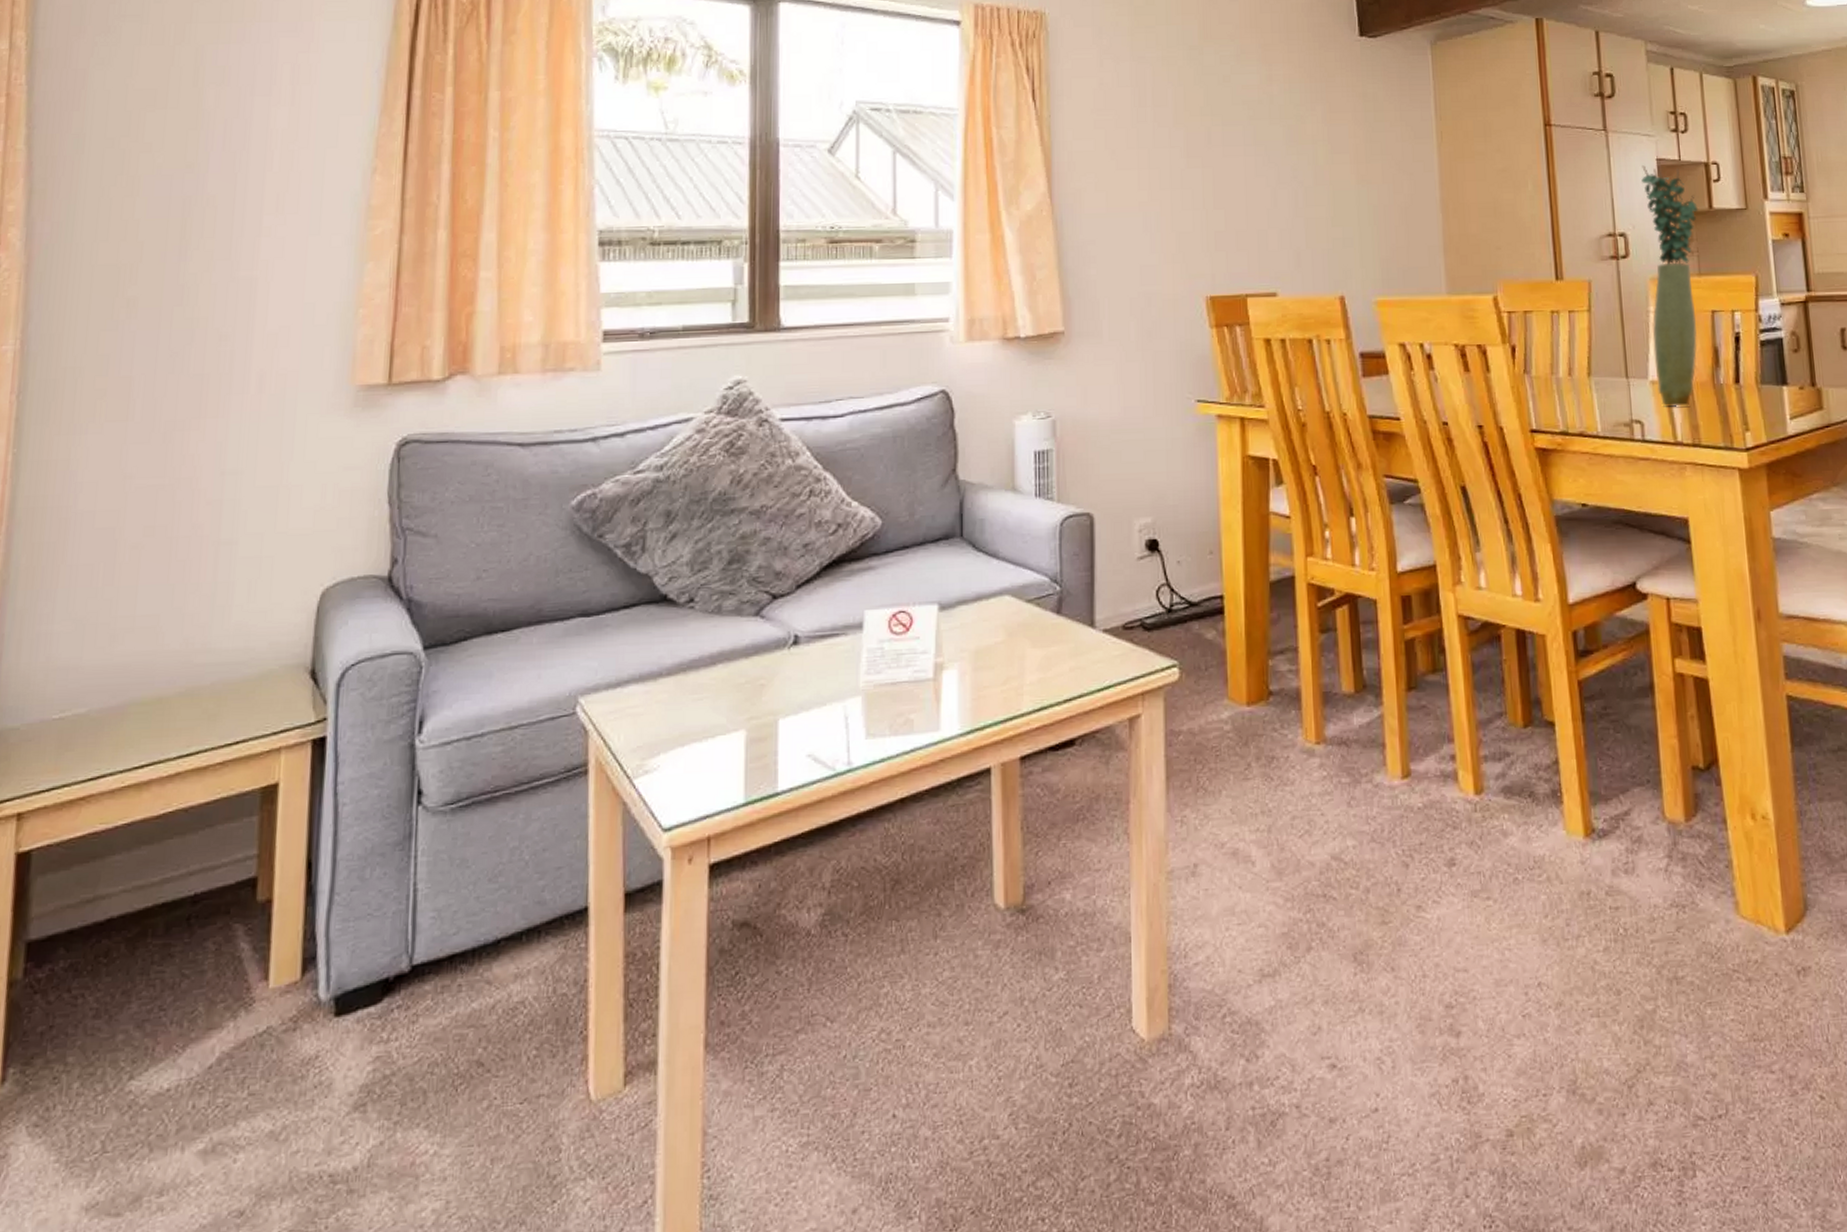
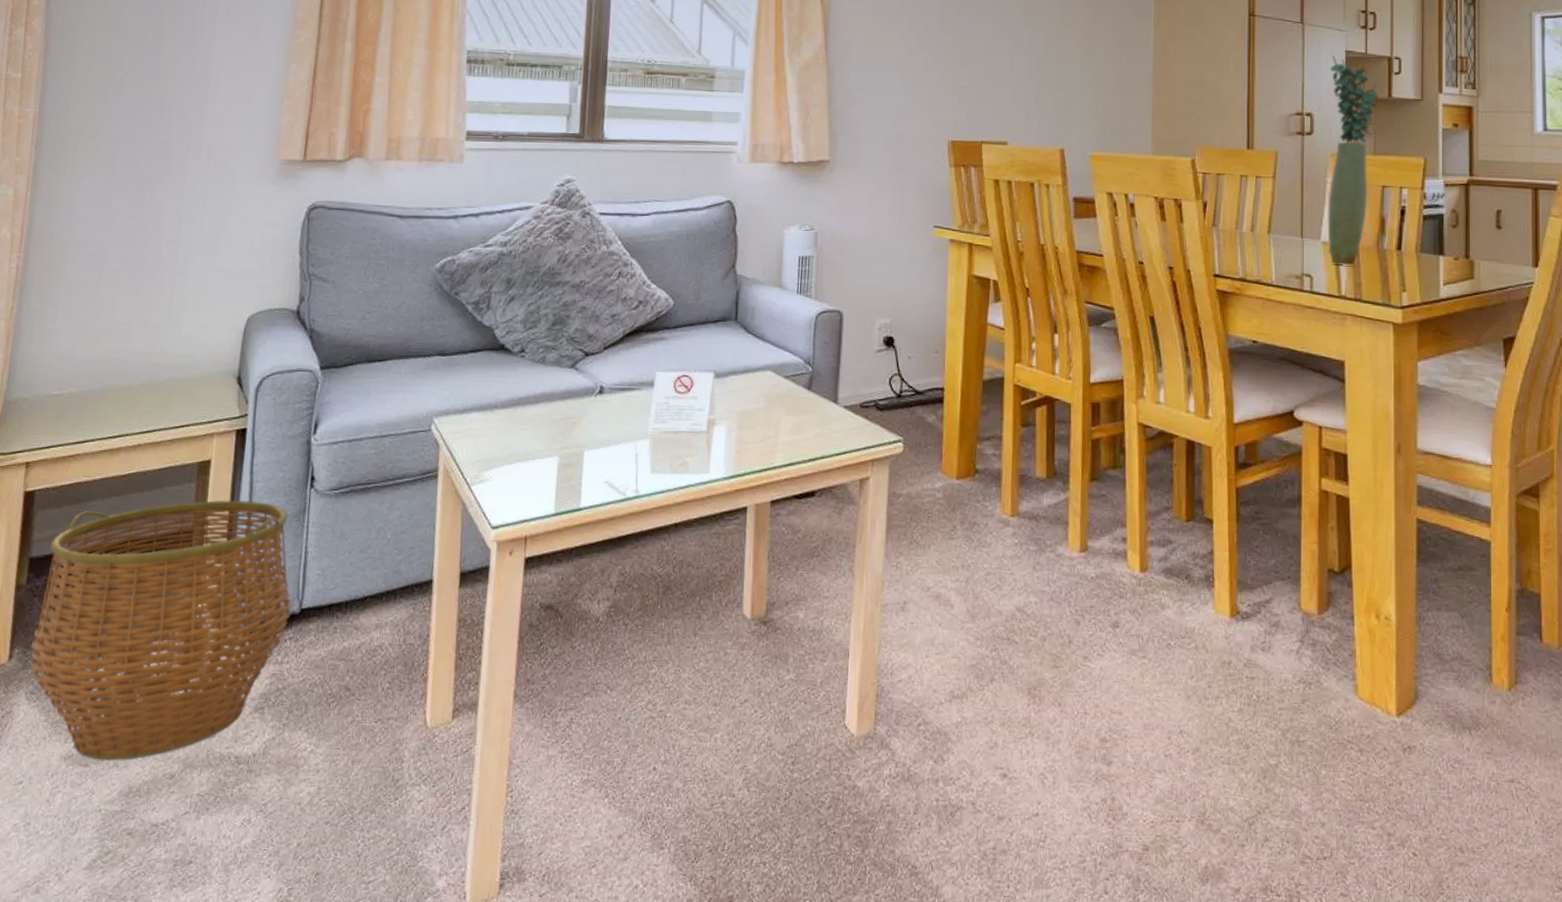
basket: none [32,830,399,1205] -> present [30,499,292,761]

